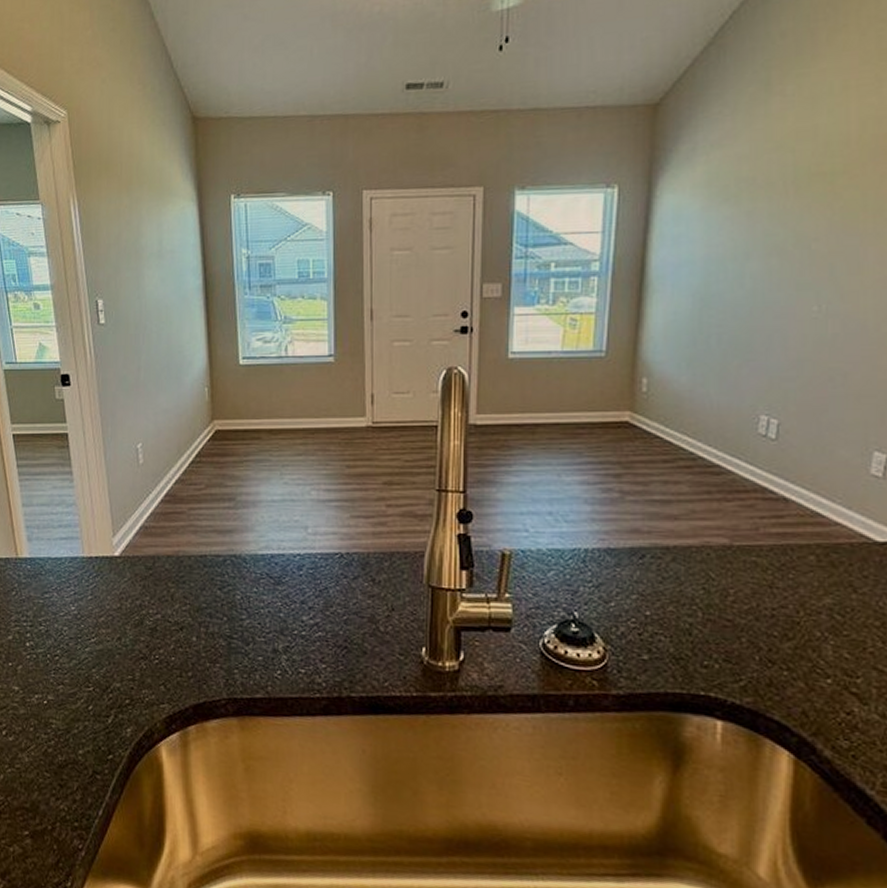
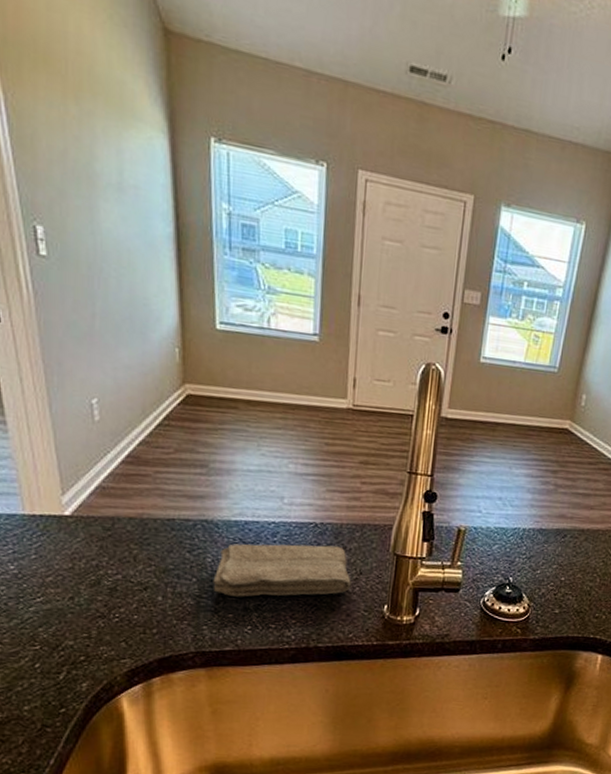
washcloth: none [242,578,383,638] -> present [213,544,351,597]

